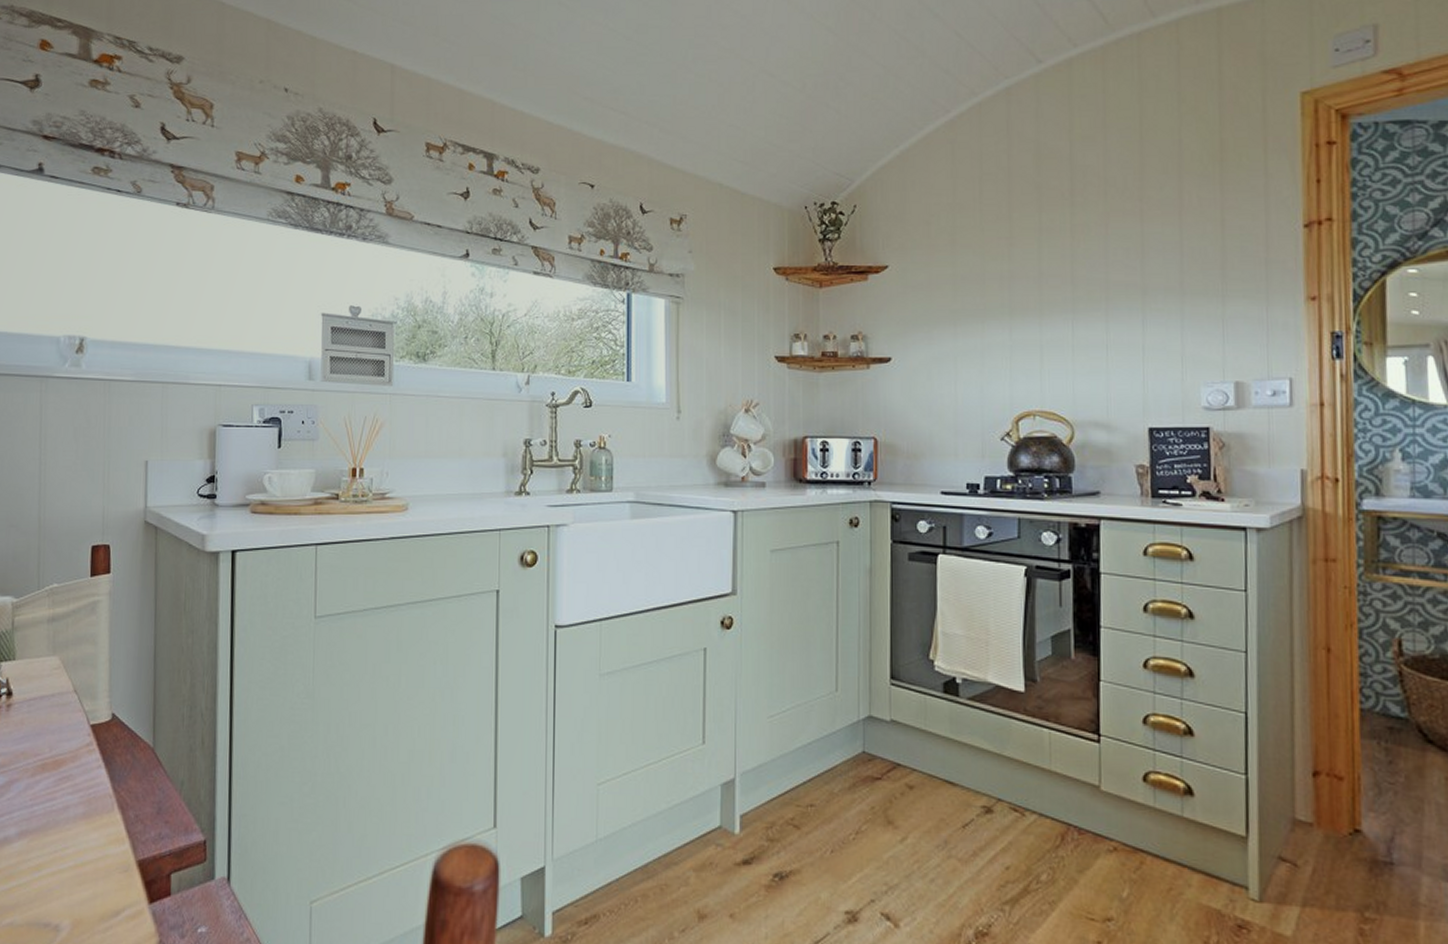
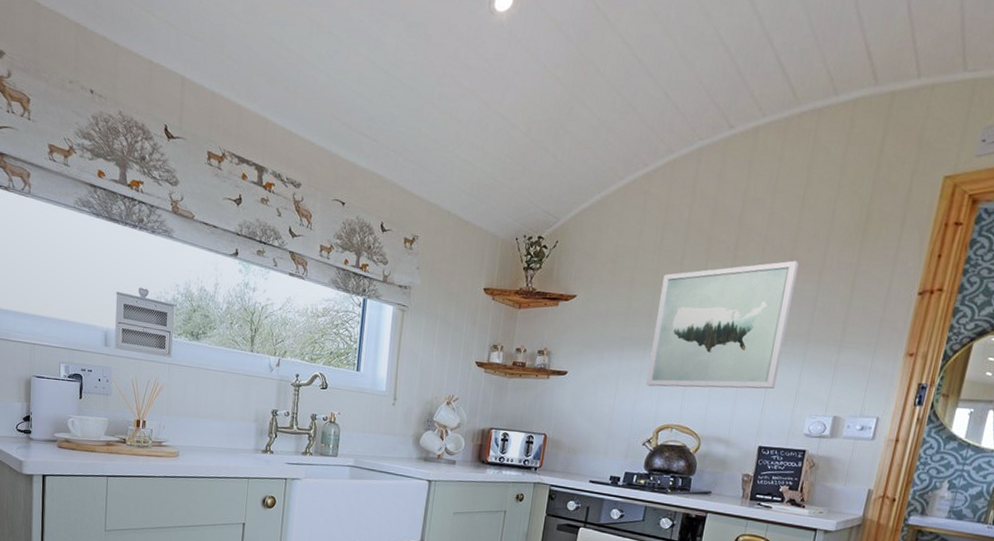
wall art: none [990,202,1154,366] -> present [646,260,799,389]

